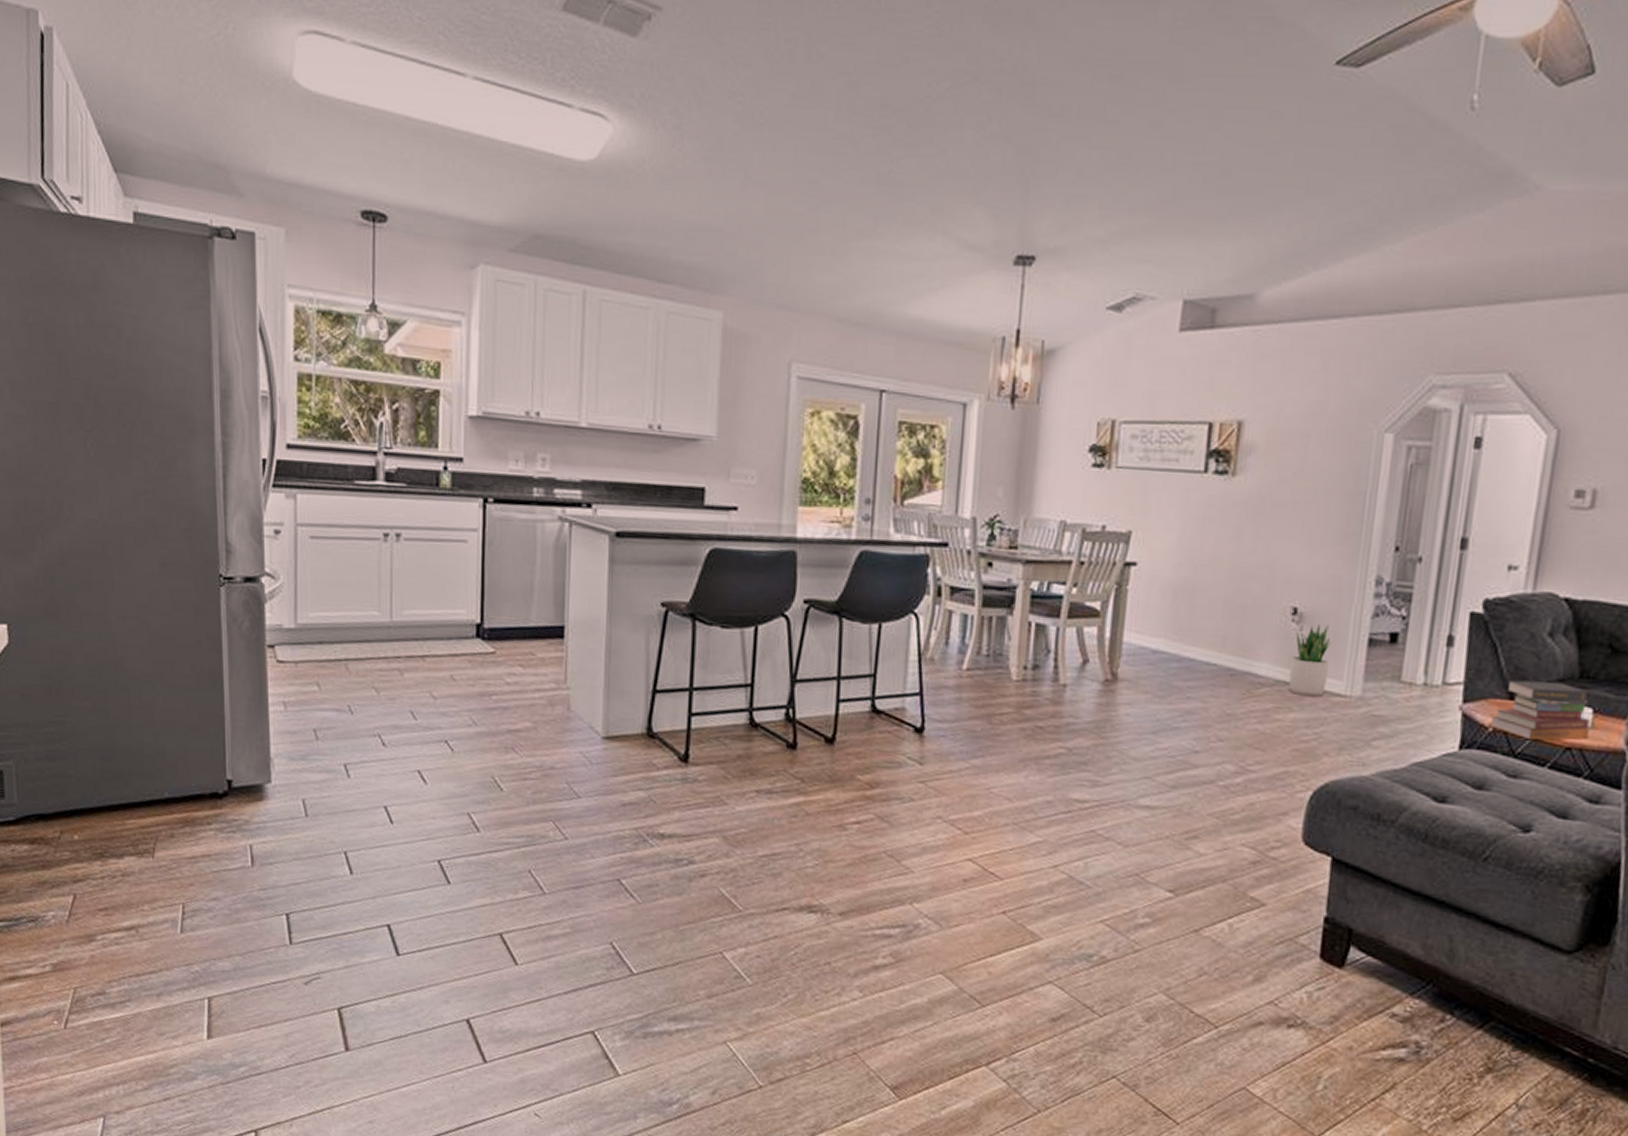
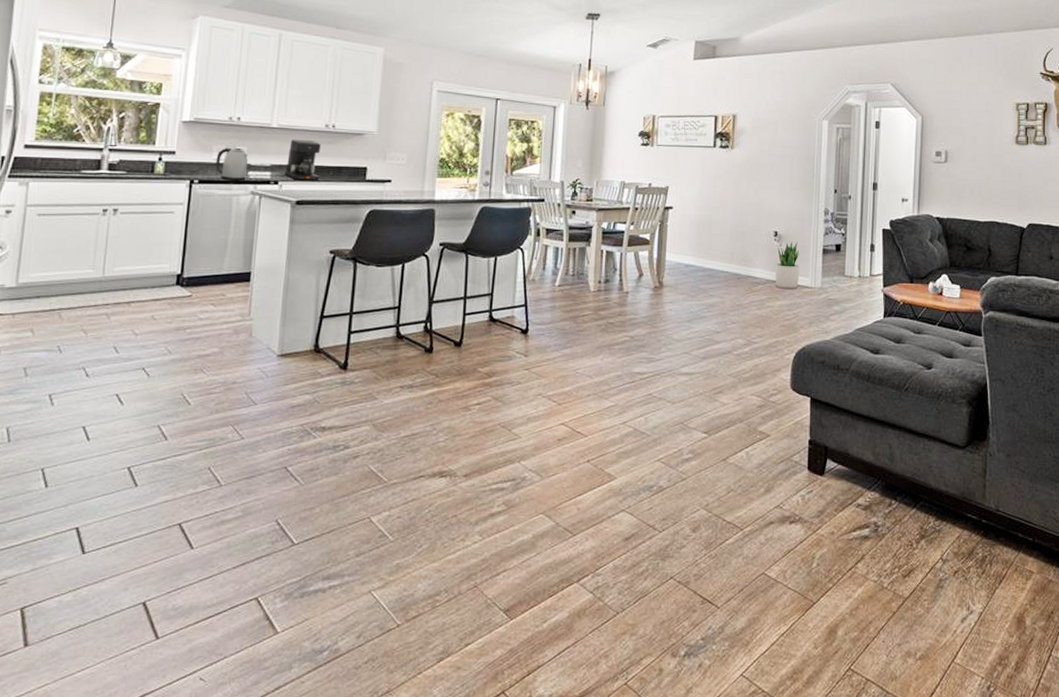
kettle: none [513,453,553,502] -> present [215,147,249,181]
coffee maker: none [600,444,644,504] -> present [285,139,321,181]
books: present [1489,680,1591,741] -> none [900,270,960,309]

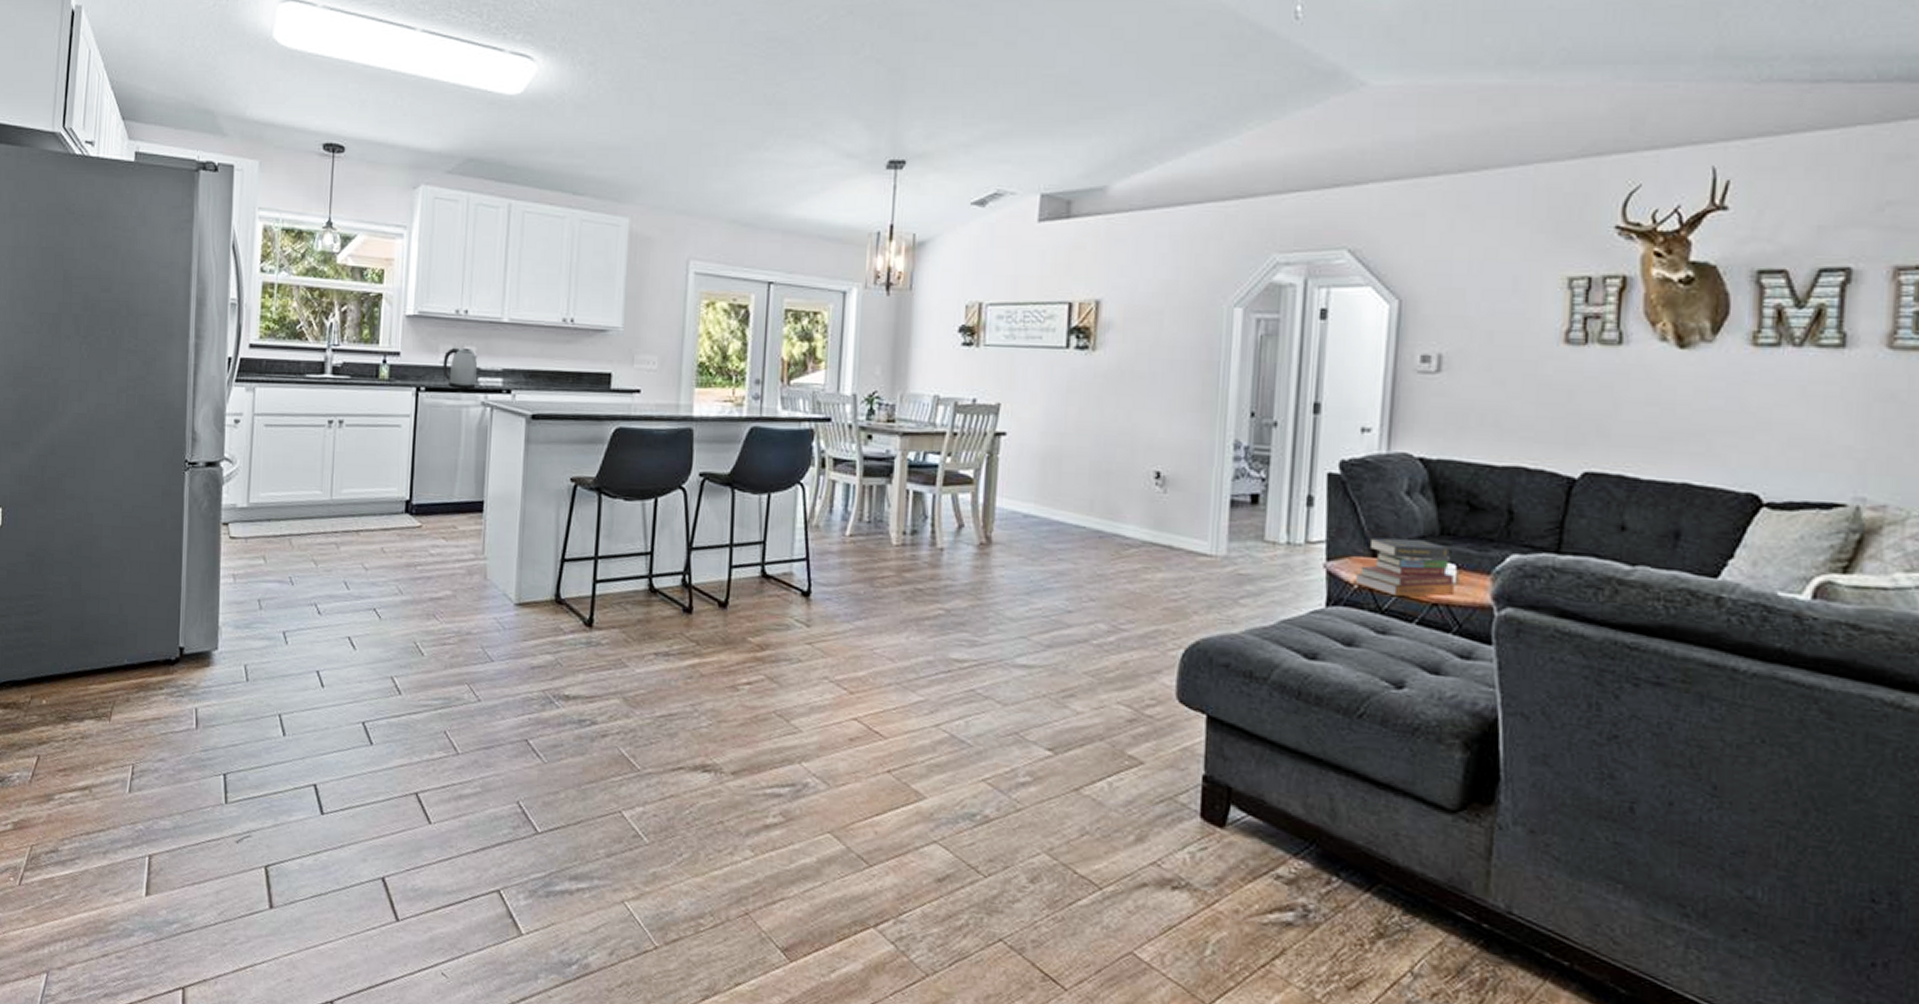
coffee maker: present [285,139,321,181] -> none [519,337,558,389]
planter: present [775,241,800,290] -> none [1156,487,1194,558]
books: none [900,270,960,309] -> present [1354,537,1455,597]

